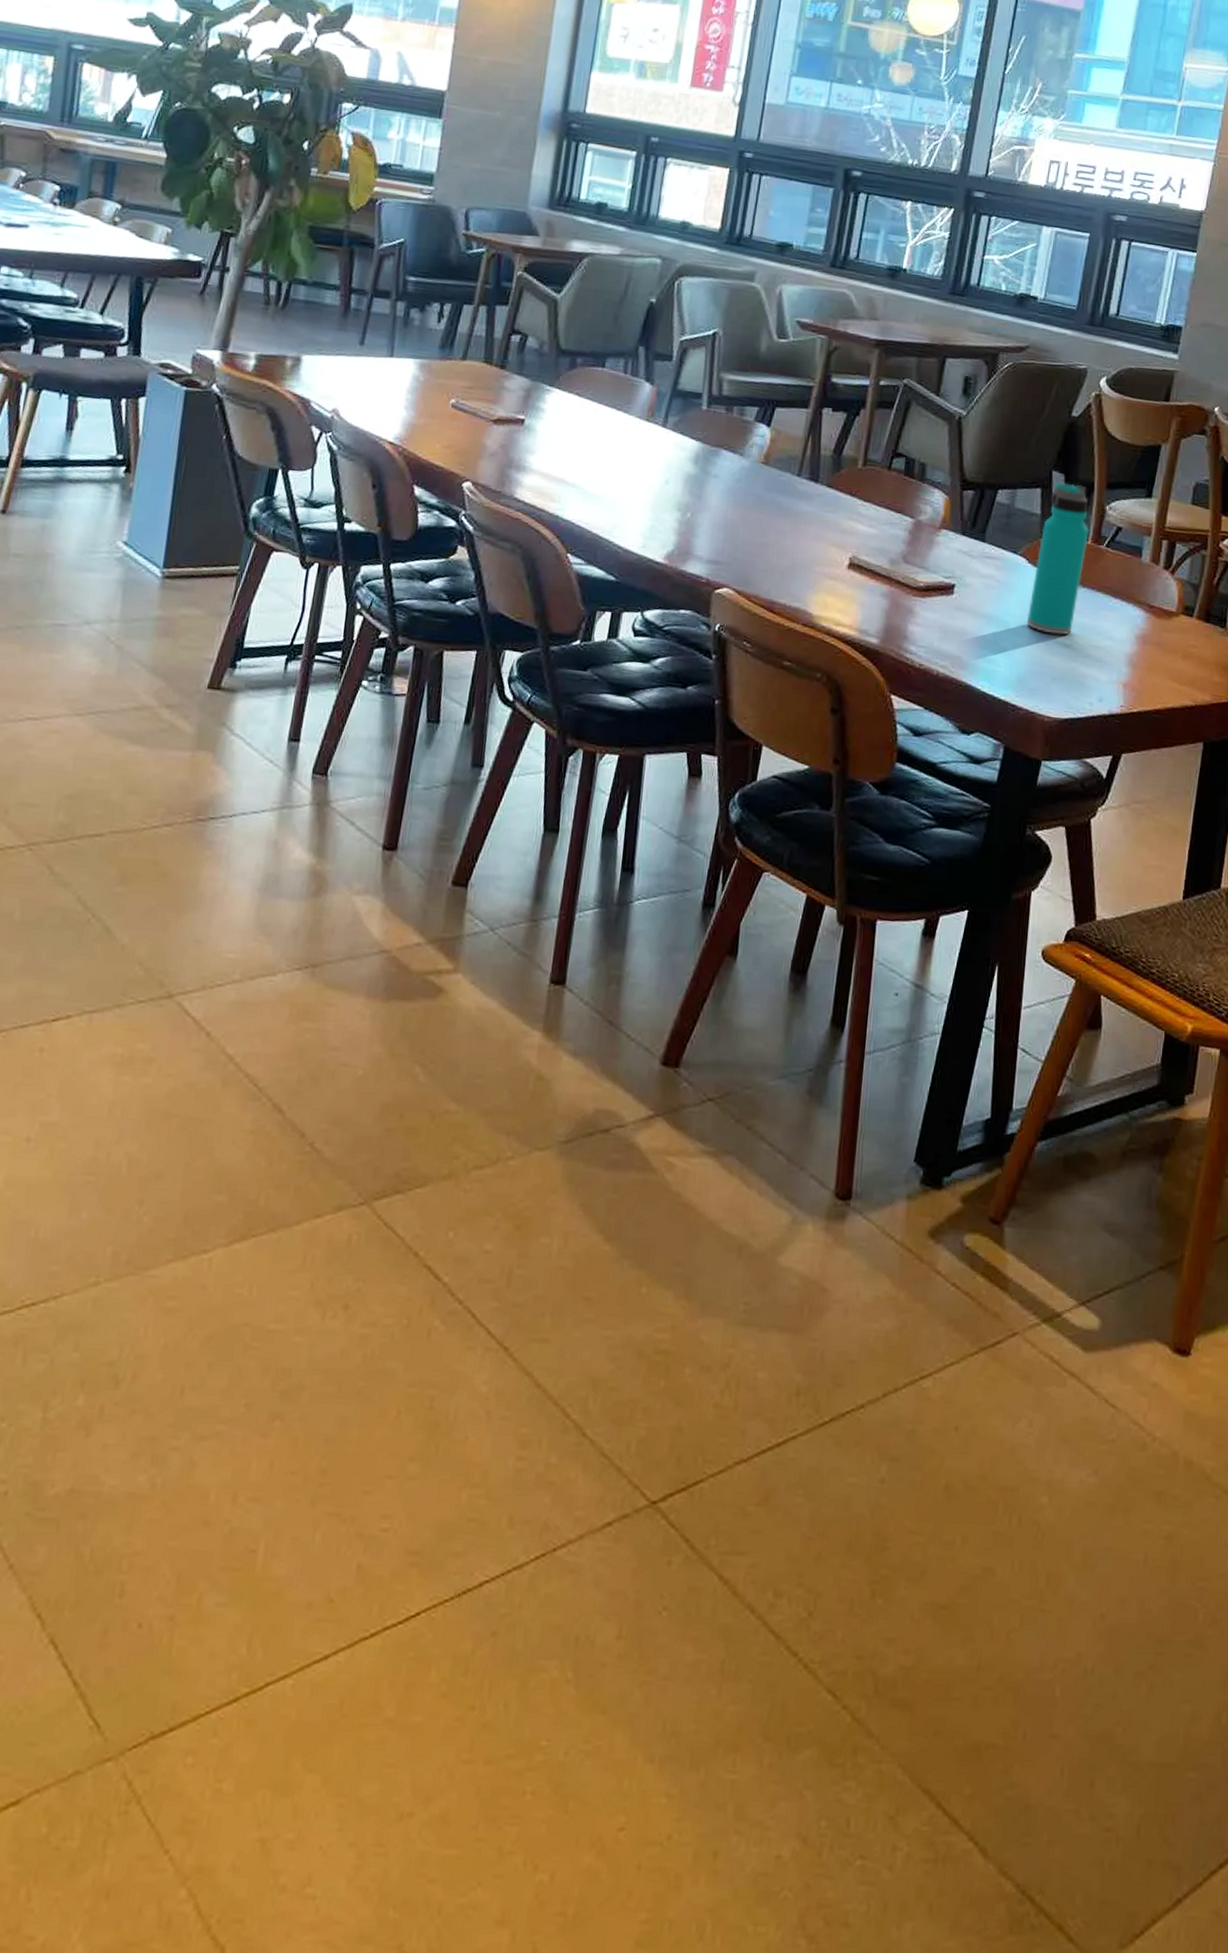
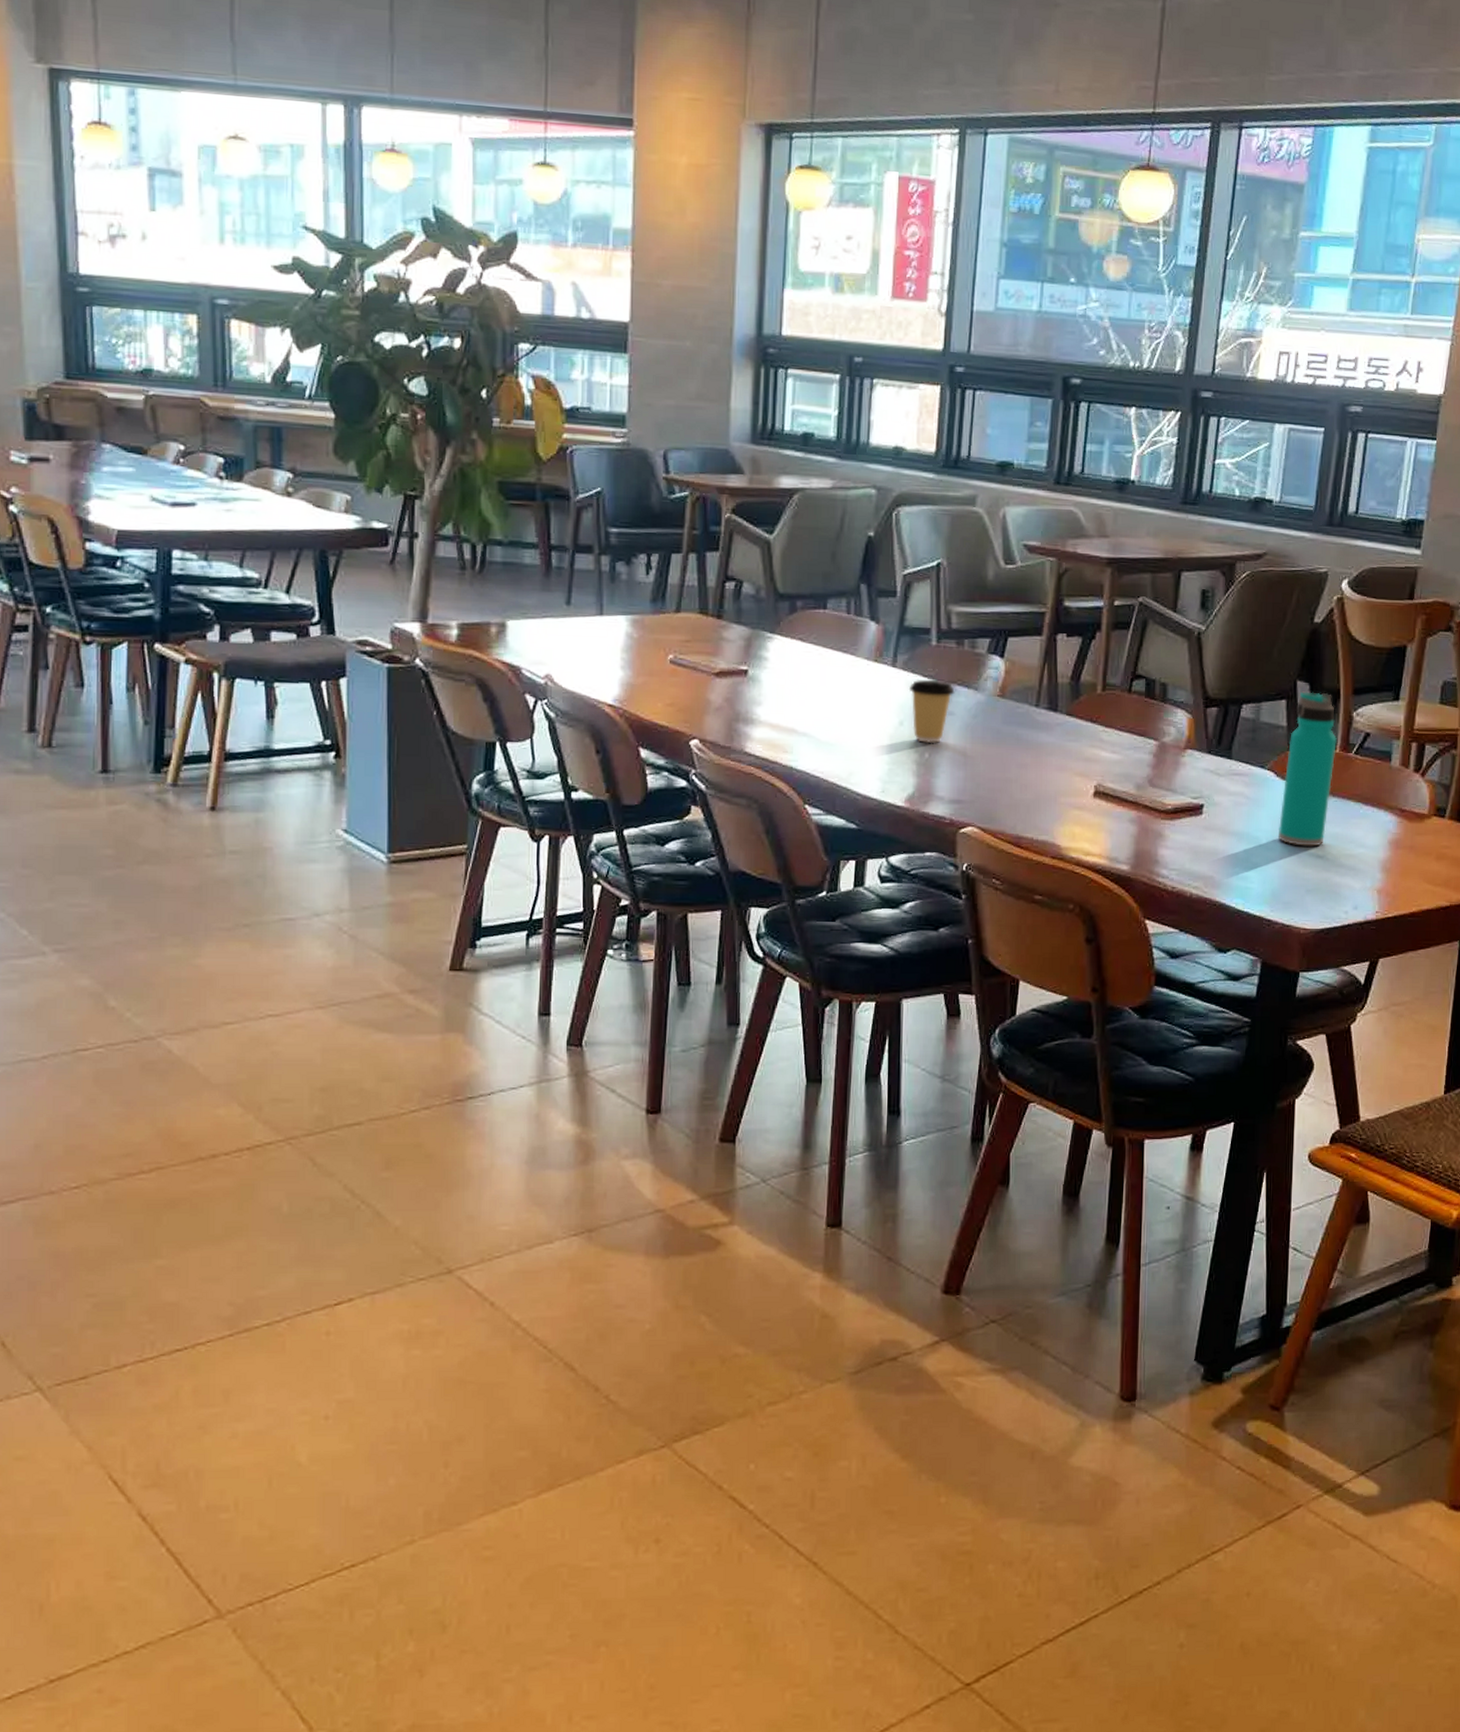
coffee cup: none [676,441,721,504] -> present [908,680,955,744]

